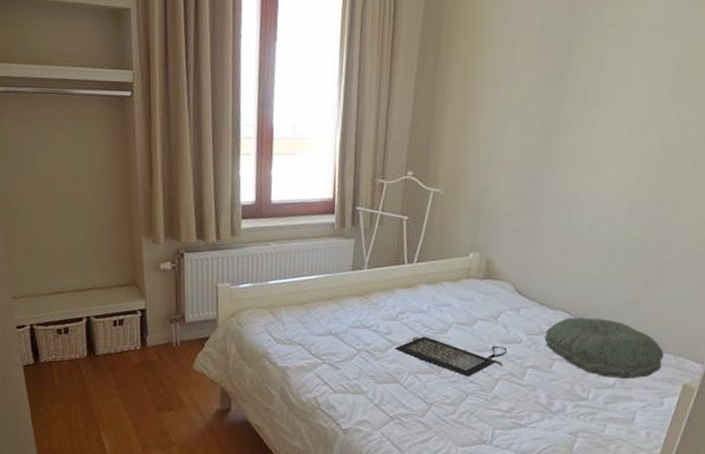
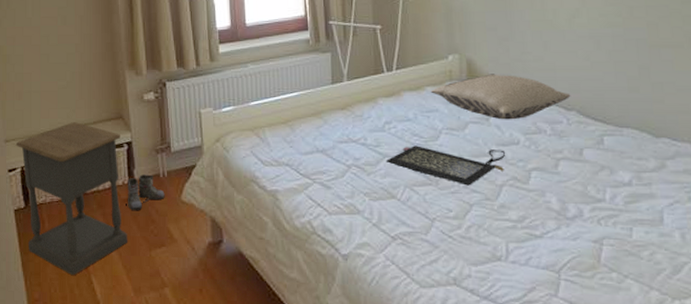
nightstand: none [25,284,138,430] -> present [16,122,128,275]
boots: none [138,341,177,375] -> present [127,174,165,210]
pillow: none [446,274,578,321] -> present [430,74,571,120]
pillow: present [544,317,665,379] -> none [543,110,679,174]

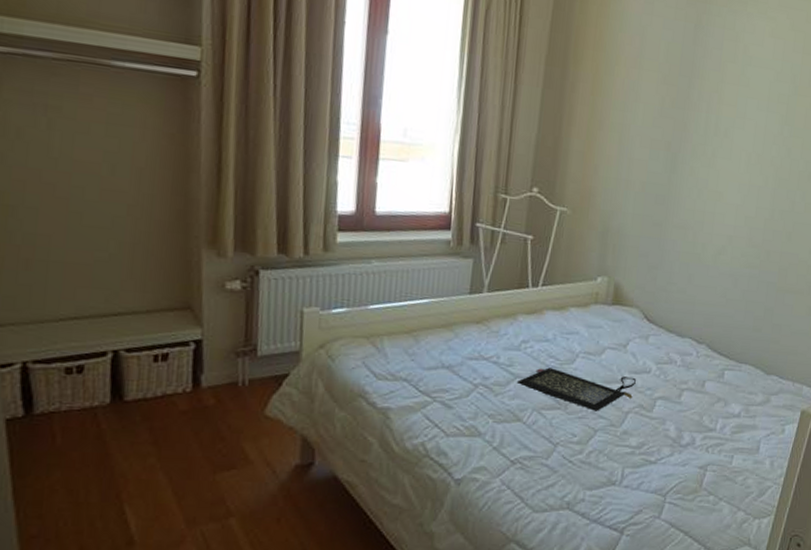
nightstand: present [16,122,128,275] -> none [15,308,186,504]
boots: present [127,174,165,210] -> none [186,381,243,425]
pillow: present [430,74,571,120] -> none [573,300,704,349]

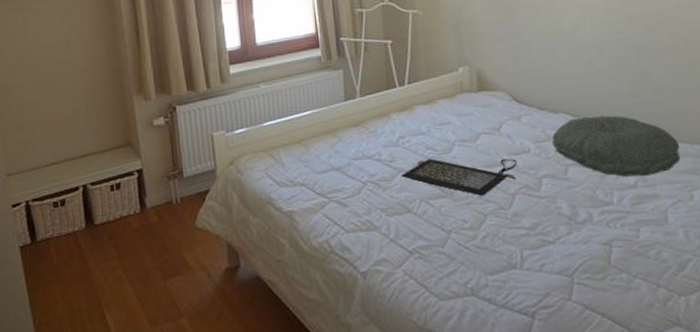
pillow: none [673,345,784,407] -> present [552,115,680,177]

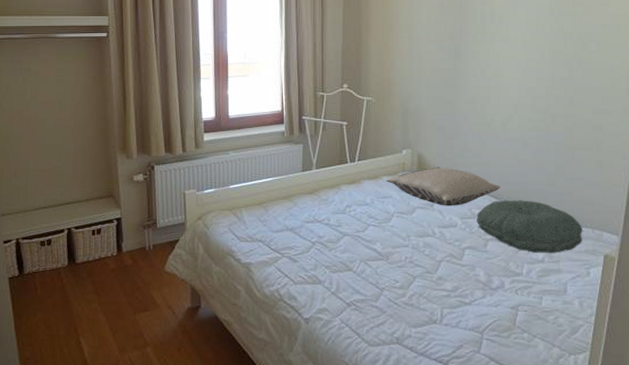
clutch bag: present [400,158,517,196] -> none [345,226,444,261]
pillow: none [442,84,577,129] -> present [385,167,501,206]

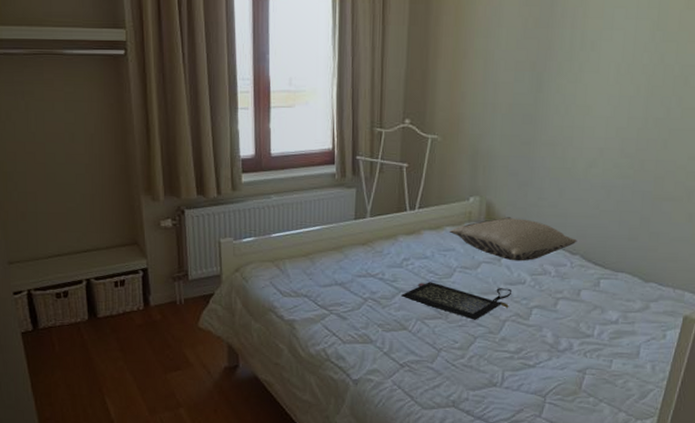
clutch bag: none [345,226,444,261] -> present [400,282,511,320]
pillow: present [477,200,583,253] -> none [548,255,664,314]

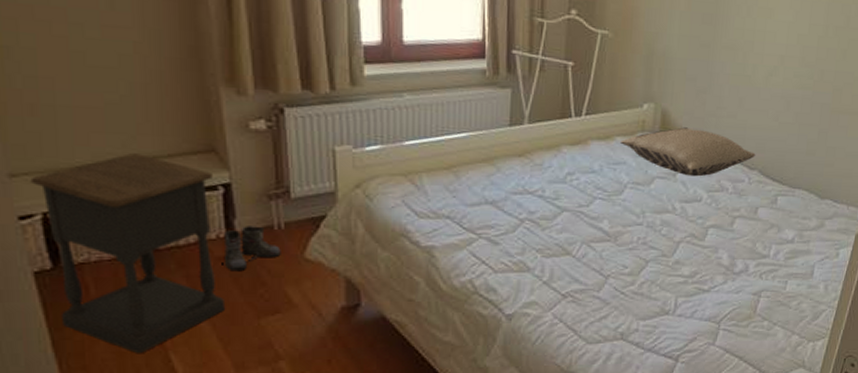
nightstand: none [21,246,143,396] -> present [30,153,226,353]
boots: none [142,301,181,335] -> present [223,226,281,270]
clutch bag: present [400,282,511,320] -> none [563,199,687,242]

